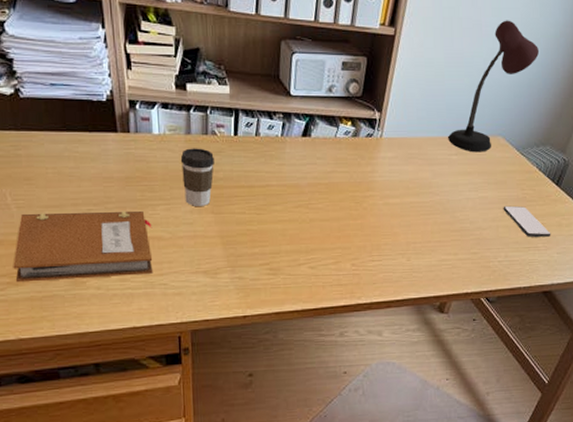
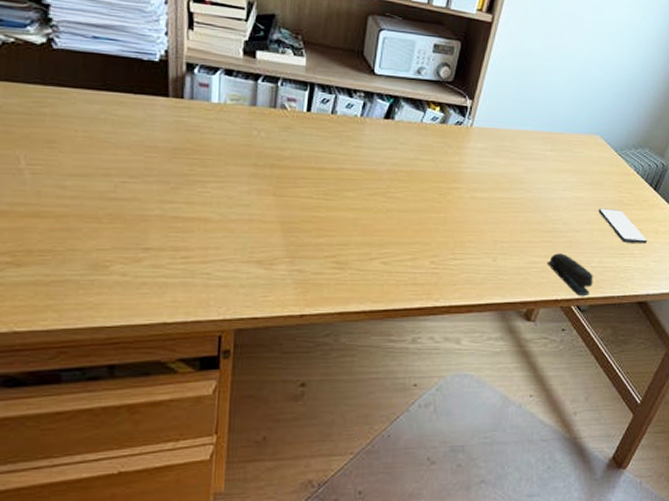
notebook: present [13,211,154,283] -> none [17,181,200,263]
coffee cup: present [180,148,214,206] -> none [241,121,281,187]
desk lamp: present [448,20,540,153] -> none [543,18,641,150]
stapler: none [456,250,500,289] -> present [547,253,593,297]

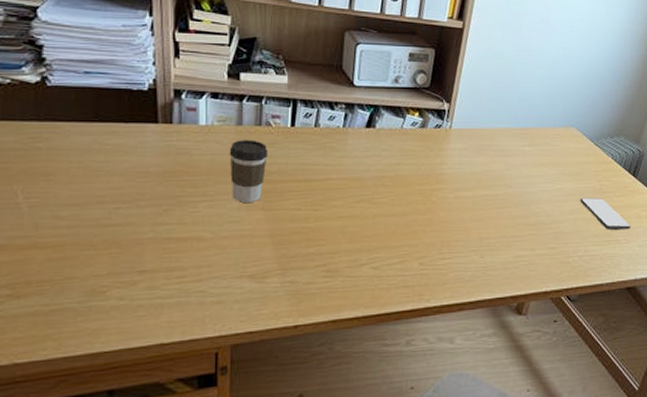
coffee cup: none [241,121,281,187] -> present [229,140,267,203]
stapler: present [547,253,593,297] -> none [533,245,581,287]

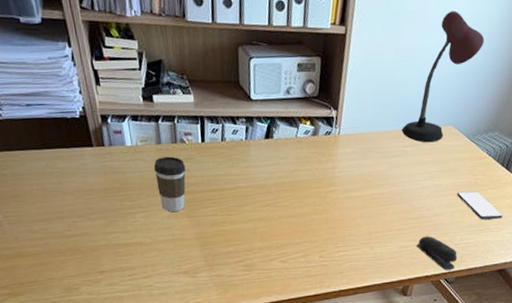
desk lamp: none [520,16,608,144] -> present [402,10,485,143]
stapler: none [533,245,581,287] -> present [416,236,458,271]

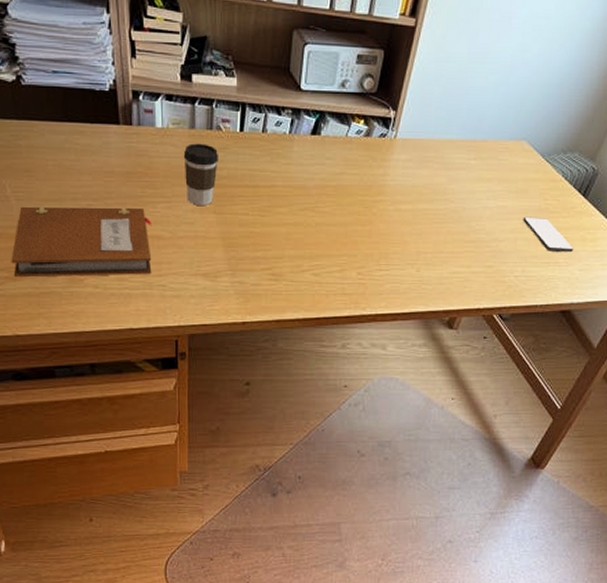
notebook: none [10,220,139,293] -> present [11,206,152,278]
desk lamp: present [402,10,485,143] -> none [468,12,574,158]
stapler: present [416,236,458,271] -> none [469,263,516,306]

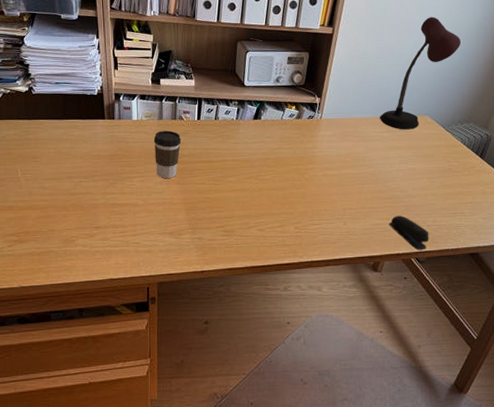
notebook: present [11,206,152,278] -> none [20,182,129,241]
desk lamp: none [468,12,574,158] -> present [380,17,462,130]
stapler: none [469,263,516,306] -> present [388,216,429,251]
smartphone: present [523,216,574,253] -> none [431,176,477,205]

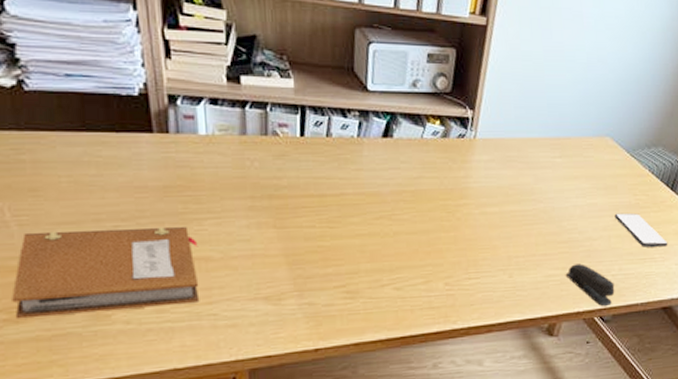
notebook: none [20,182,129,241] -> present [12,226,200,319]
coffee cup: present [153,130,181,178] -> none [233,151,276,220]
desk lamp: present [380,17,462,130] -> none [551,11,646,155]
smartphone: none [431,176,477,205] -> present [614,213,668,248]

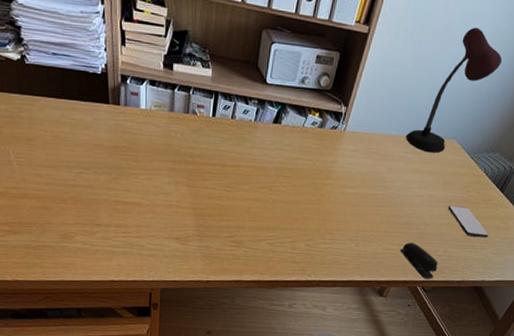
notebook: present [12,226,200,319] -> none [13,170,134,235]
desk lamp: none [551,11,646,155] -> present [406,27,503,153]

